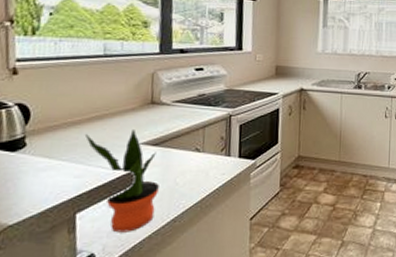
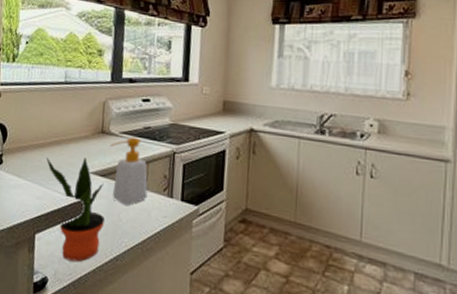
soap bottle: none [162,105,205,169] -> present [110,137,148,205]

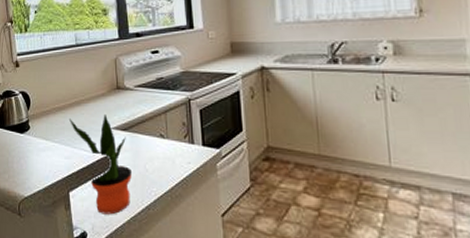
soap bottle: present [110,137,148,205] -> none [127,89,169,155]

